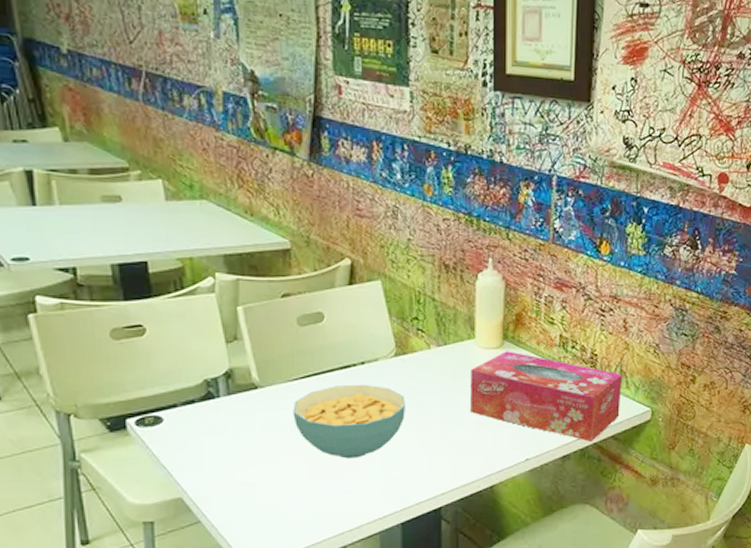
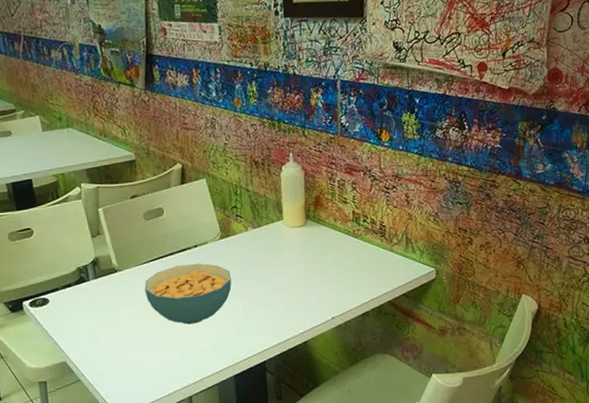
tissue box: present [470,351,622,443] -> none [281,228,409,301]

